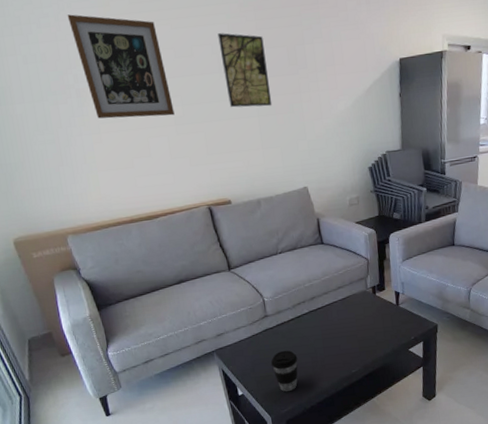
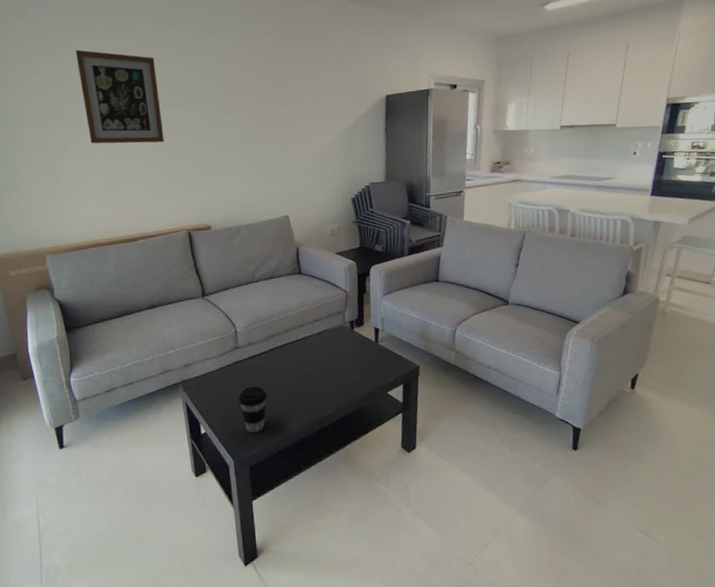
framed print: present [218,33,273,108] -> none [212,68,259,137]

